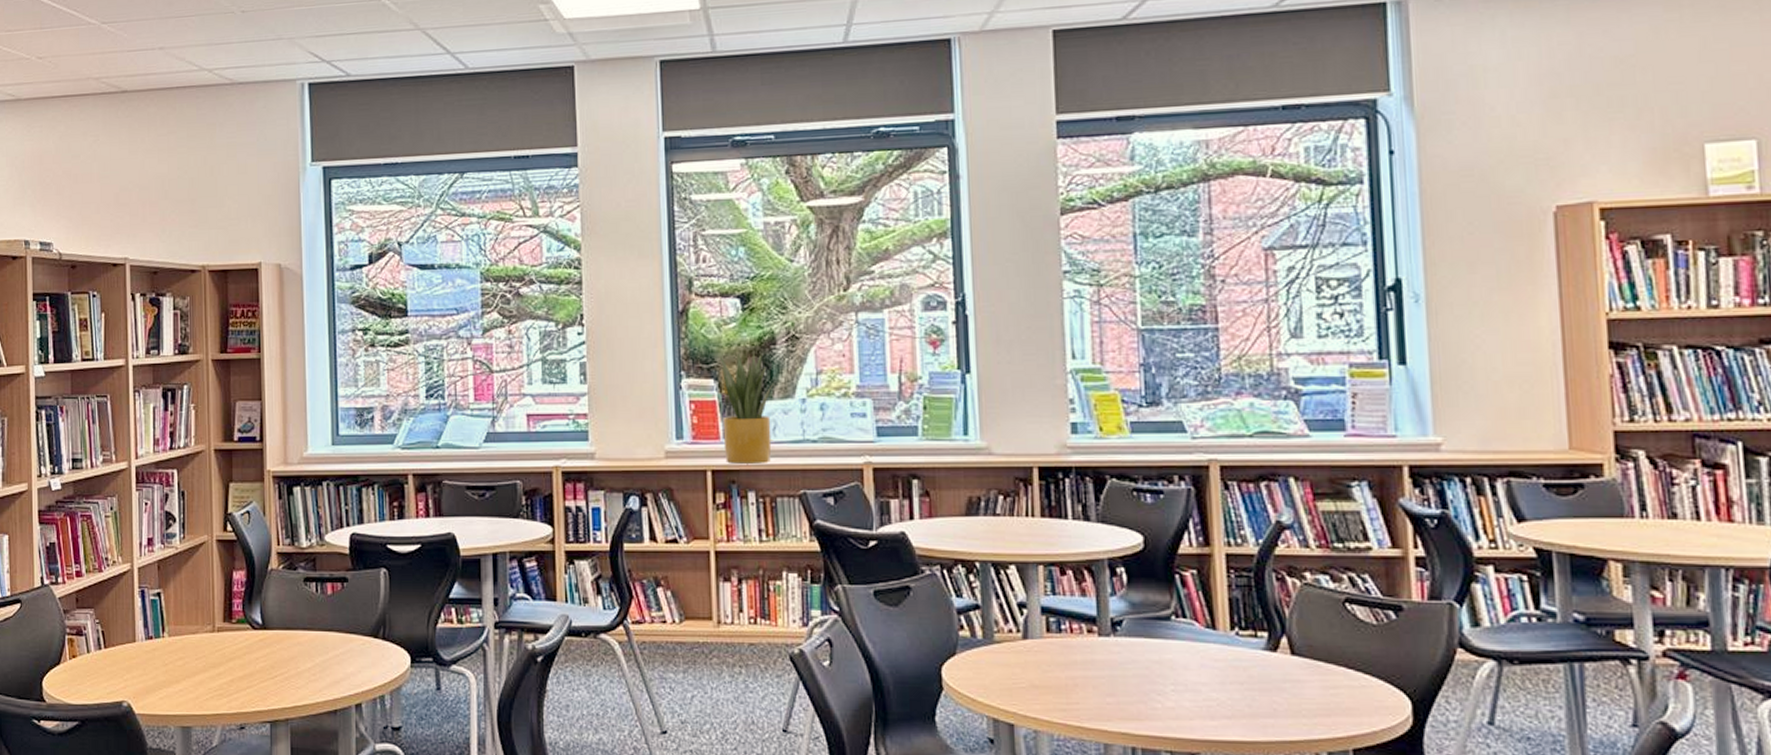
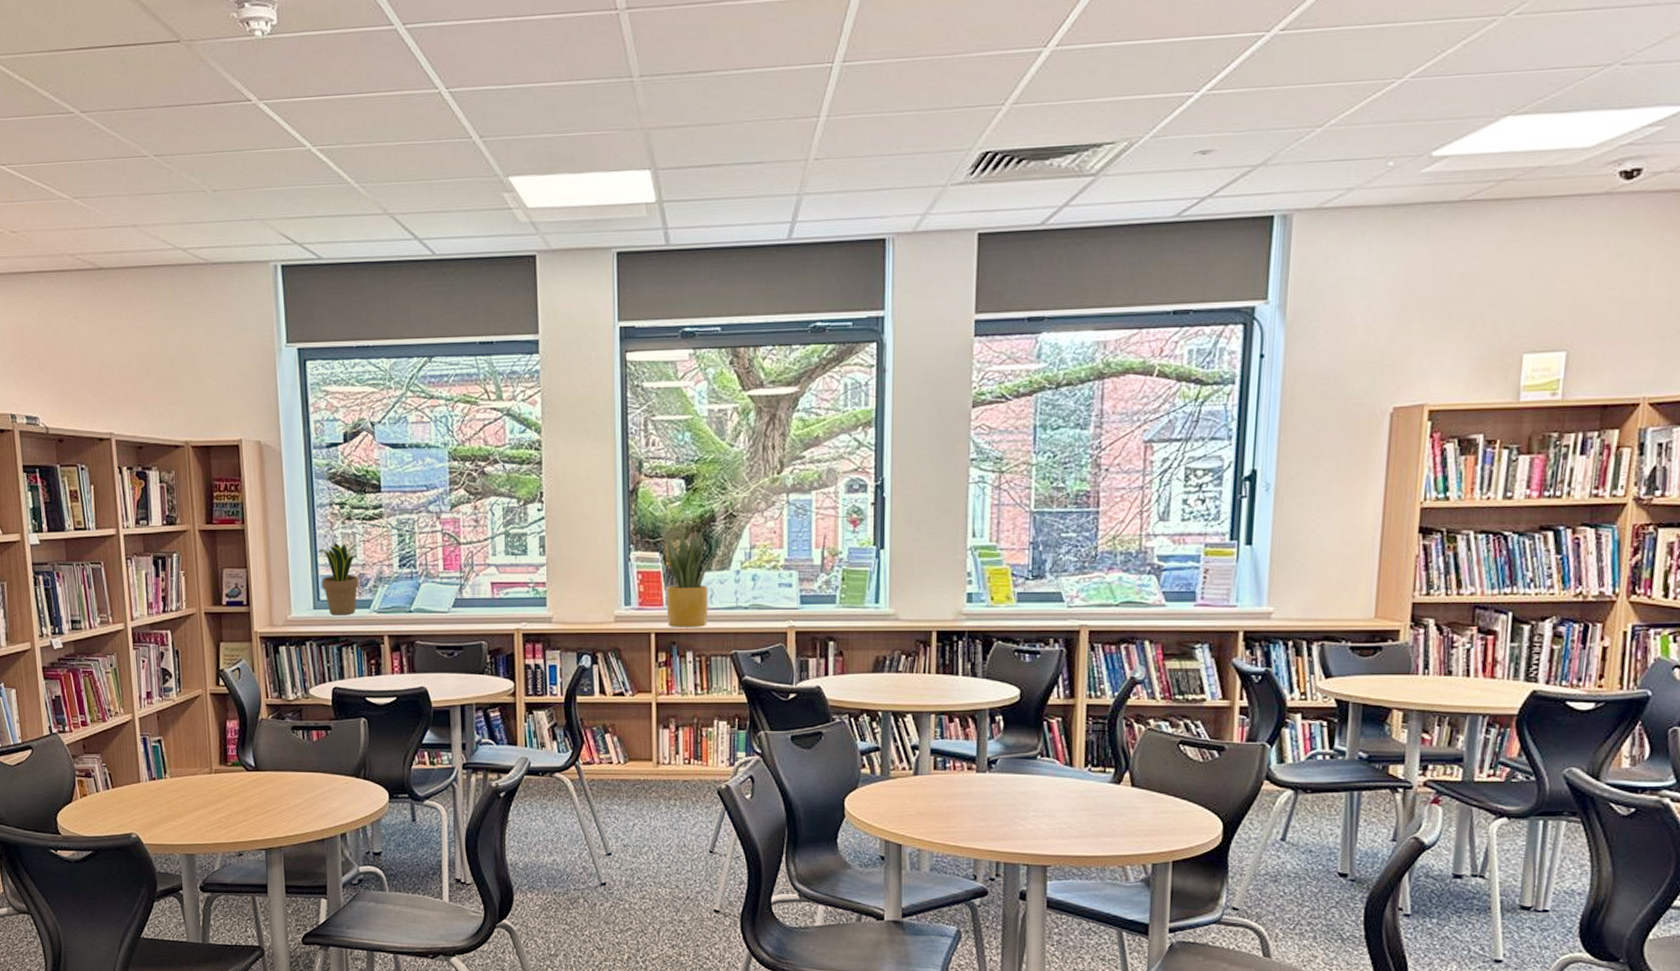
potted plant: none [337,371,382,452] -> present [317,542,359,615]

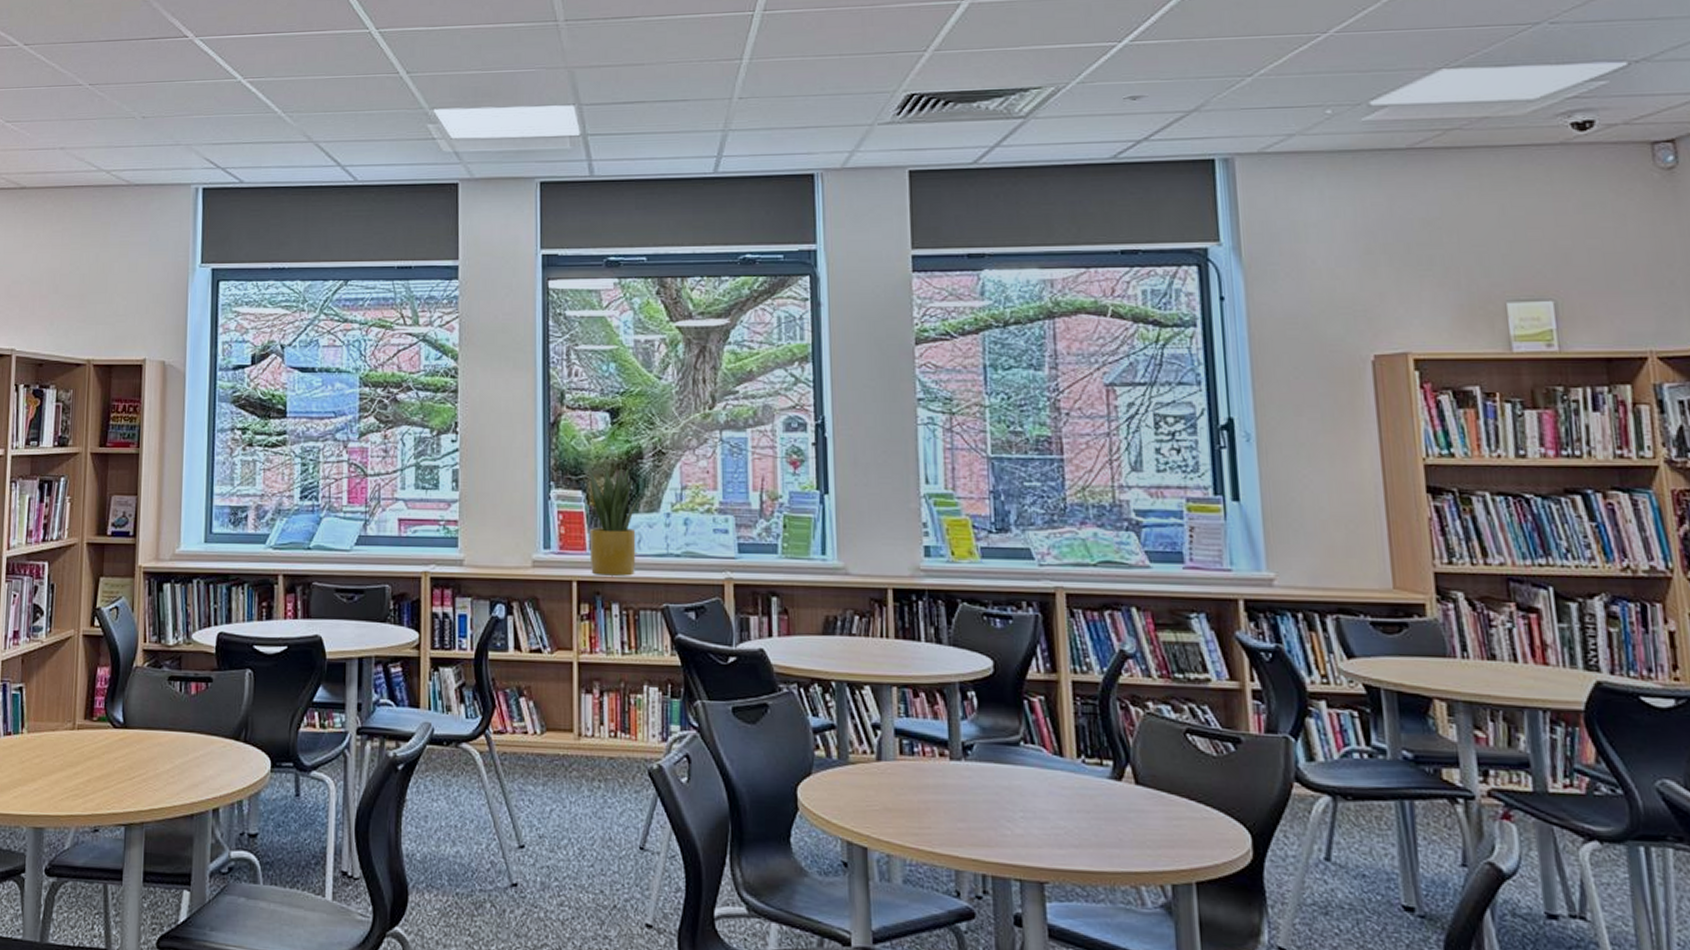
potted plant: present [317,542,359,615] -> none [214,470,257,551]

